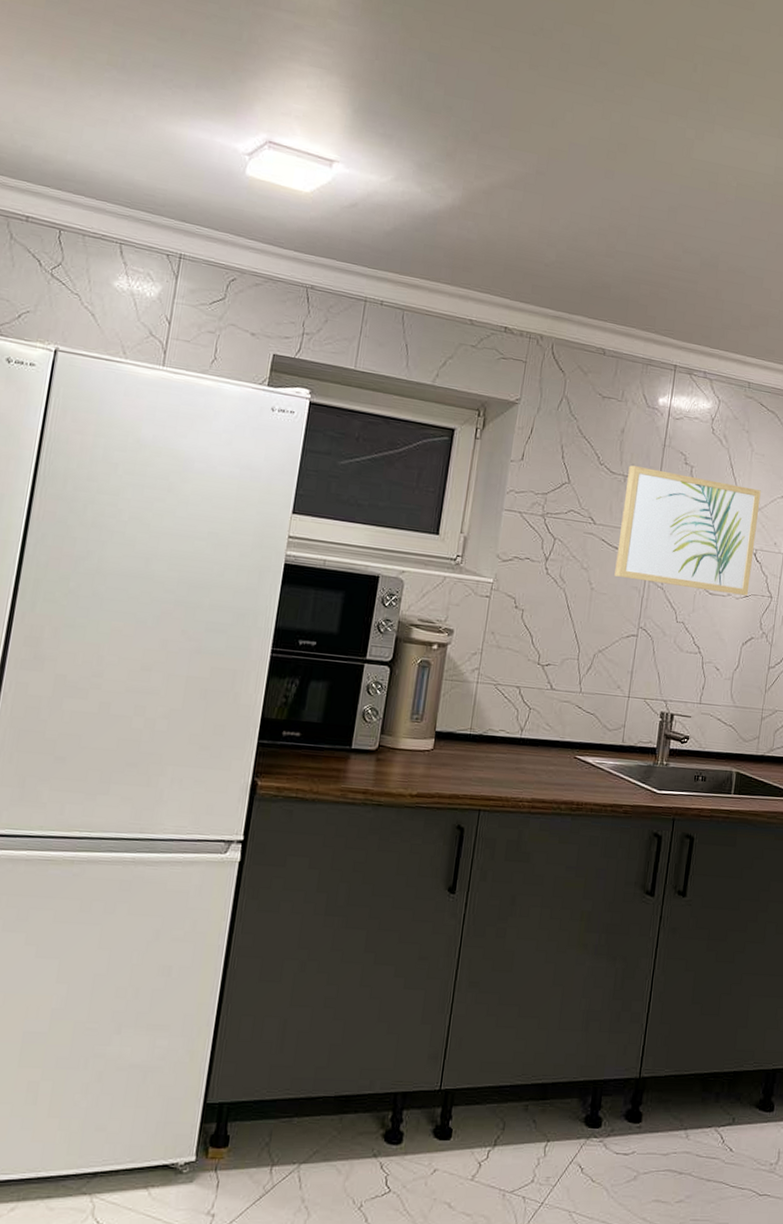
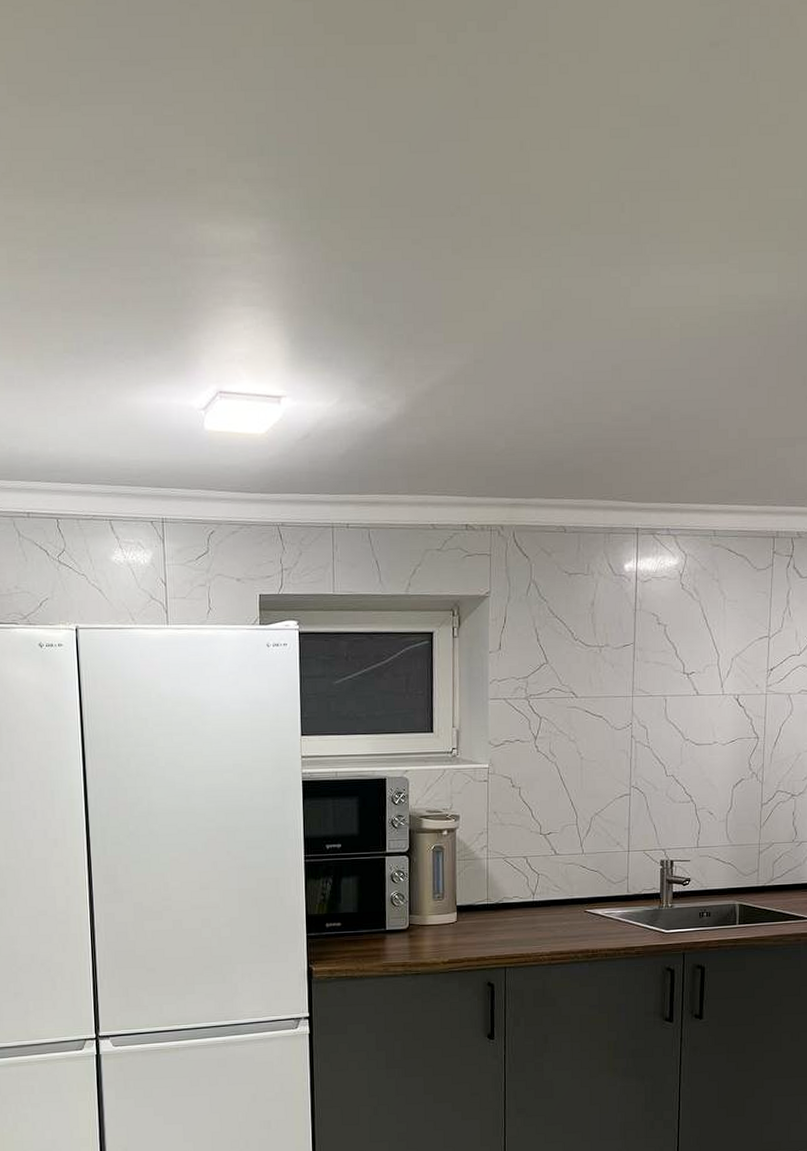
wall art: present [614,465,761,596] -> none [601,634,737,743]

